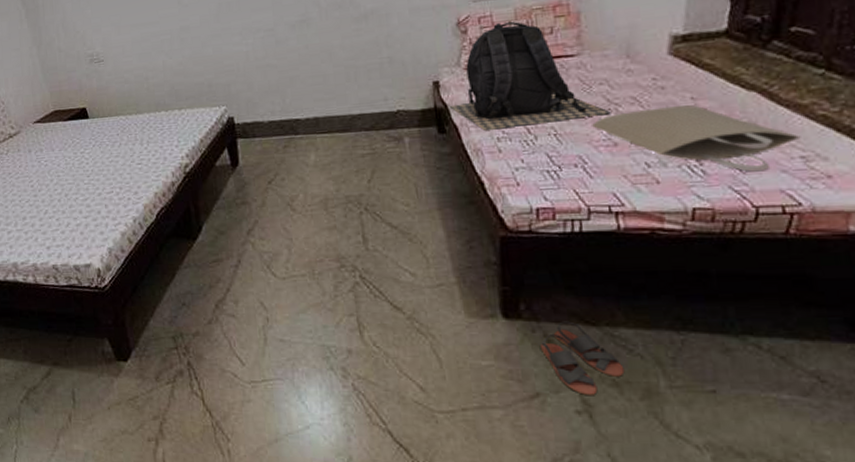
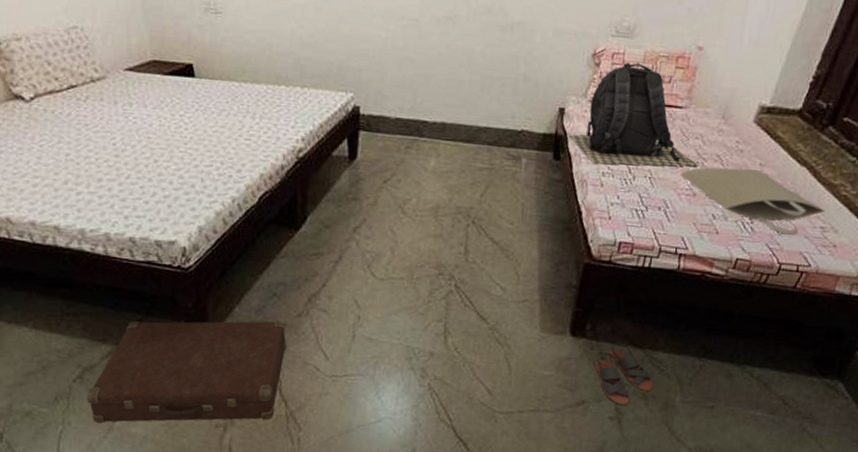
suitcase: none [33,329,203,441] -> present [86,320,287,423]

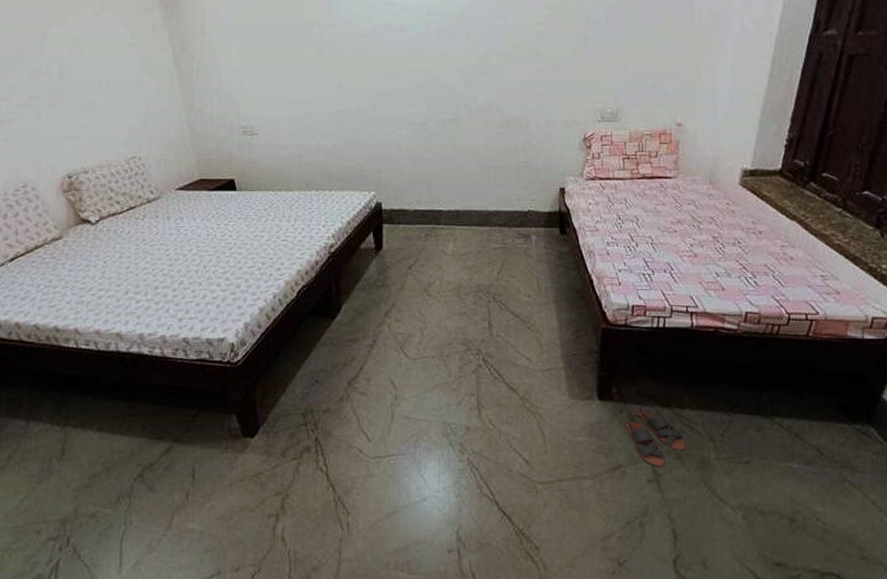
suitcase: present [86,320,287,423] -> none [146,406,331,520]
backpack: present [568,62,698,167] -> none [571,142,695,235]
tote bag: present [679,167,826,235] -> none [679,228,822,285]

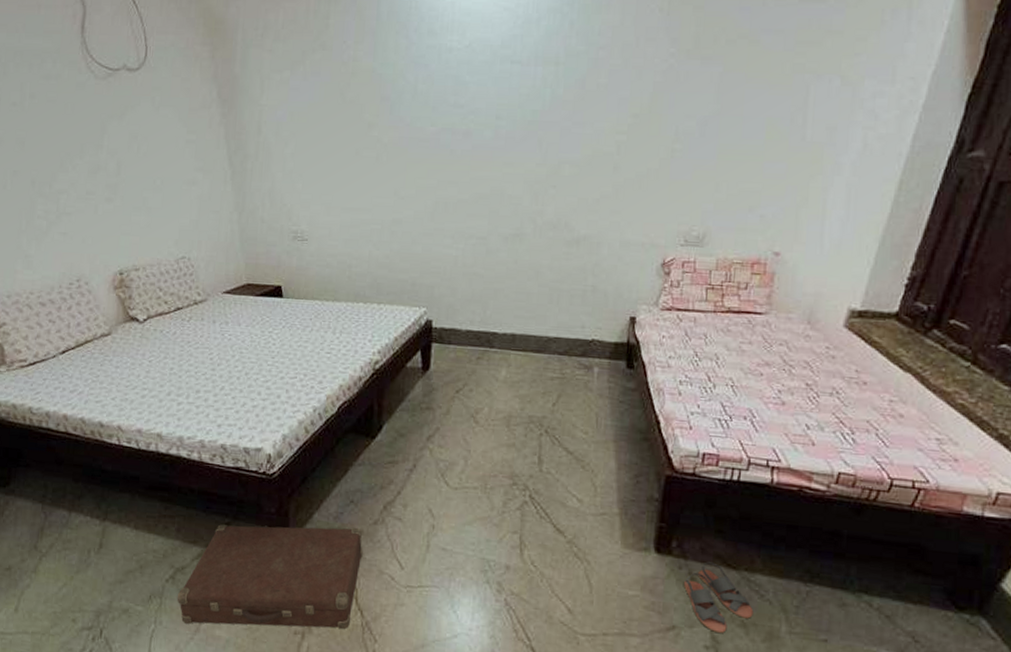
suitcase: none [146,406,331,520] -> present [177,524,363,630]

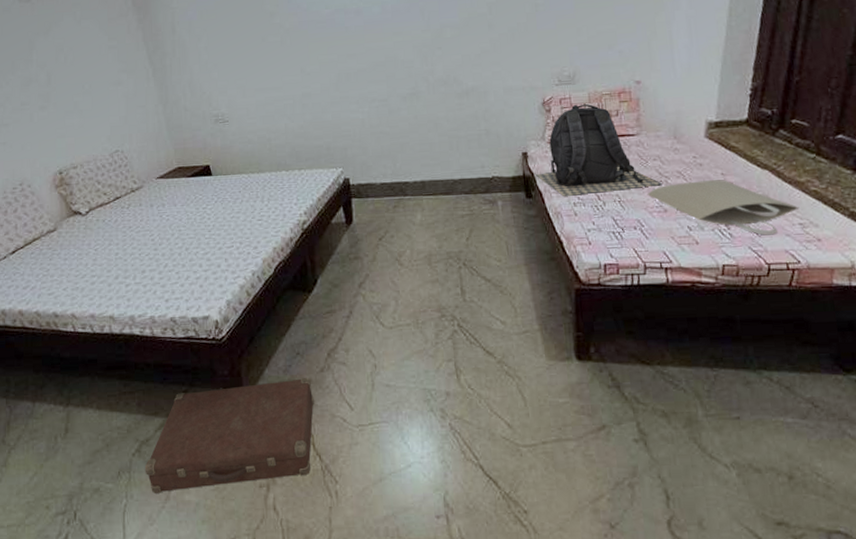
backpack: none [640,270,785,375] -> present [535,104,662,196]
sandal: present [684,562,754,634] -> none [607,361,672,426]
tote bag: none [765,374,940,447] -> present [647,180,800,236]

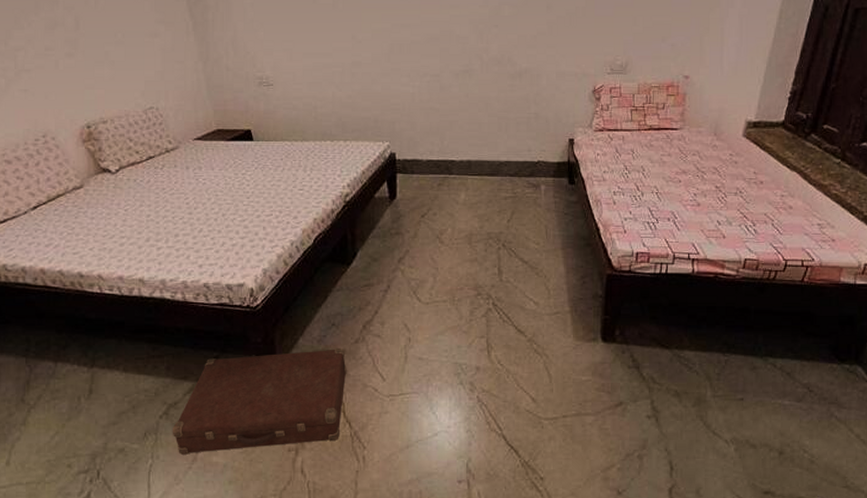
backpack: present [535,104,662,196] -> none [579,94,698,185]
tote bag: present [647,180,800,236] -> none [683,178,820,233]

